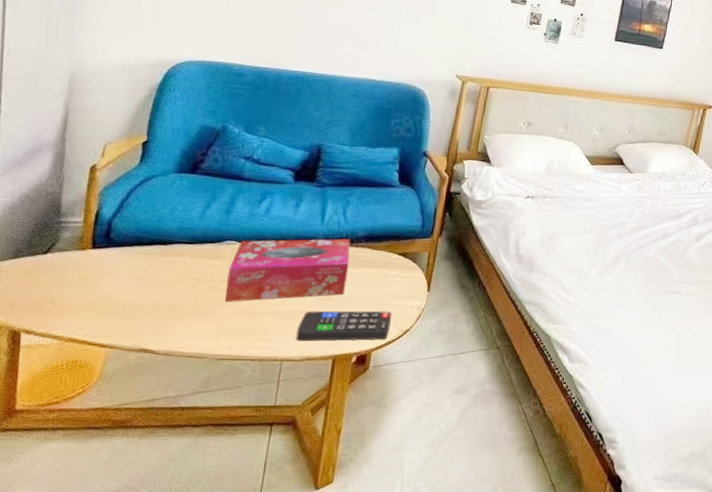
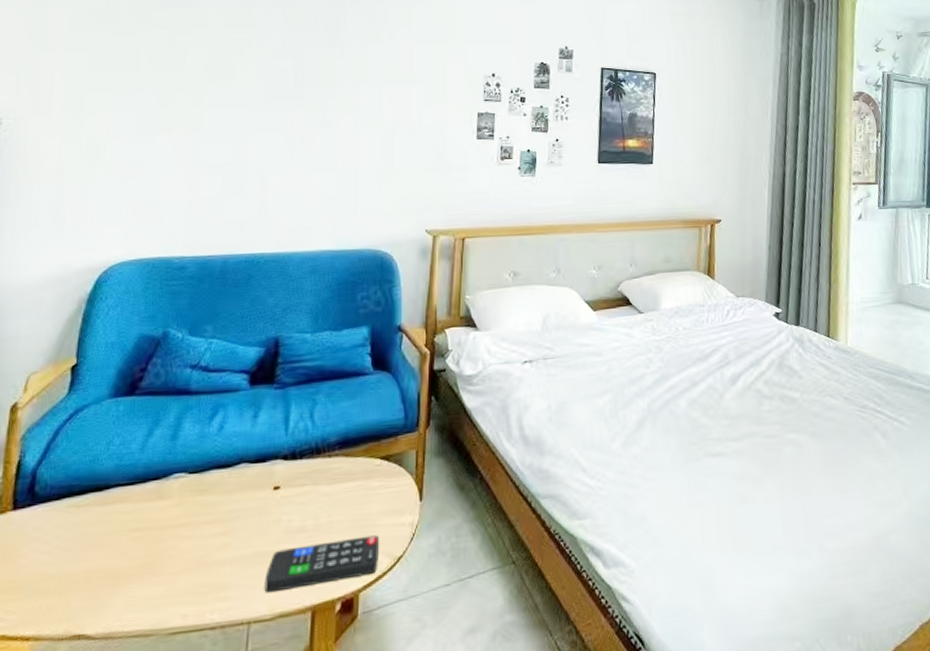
tissue box: present [224,238,351,303] -> none [174,448,323,556]

